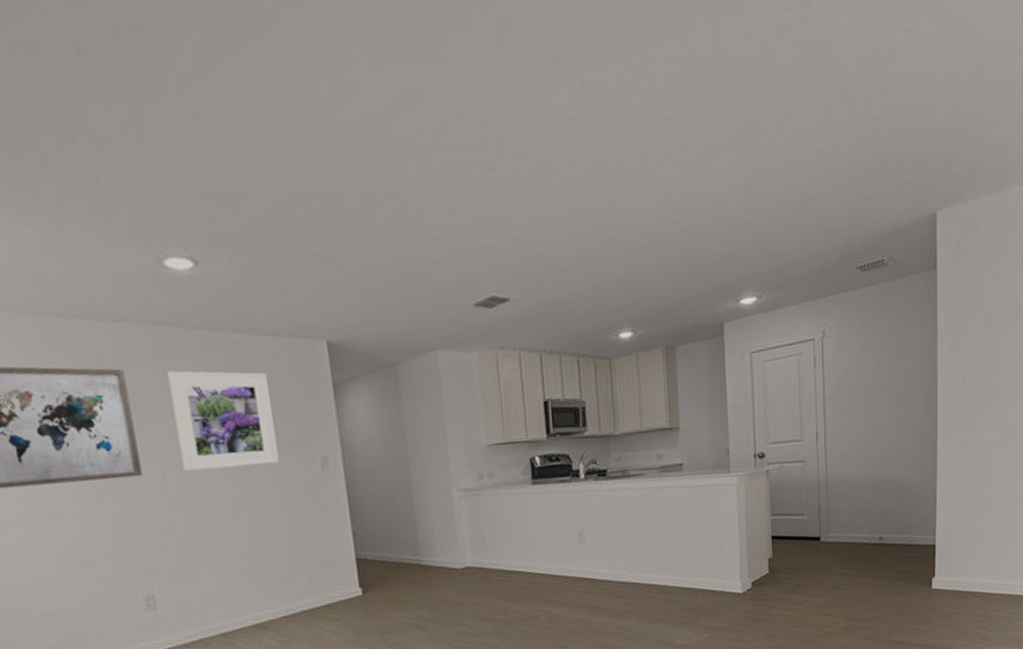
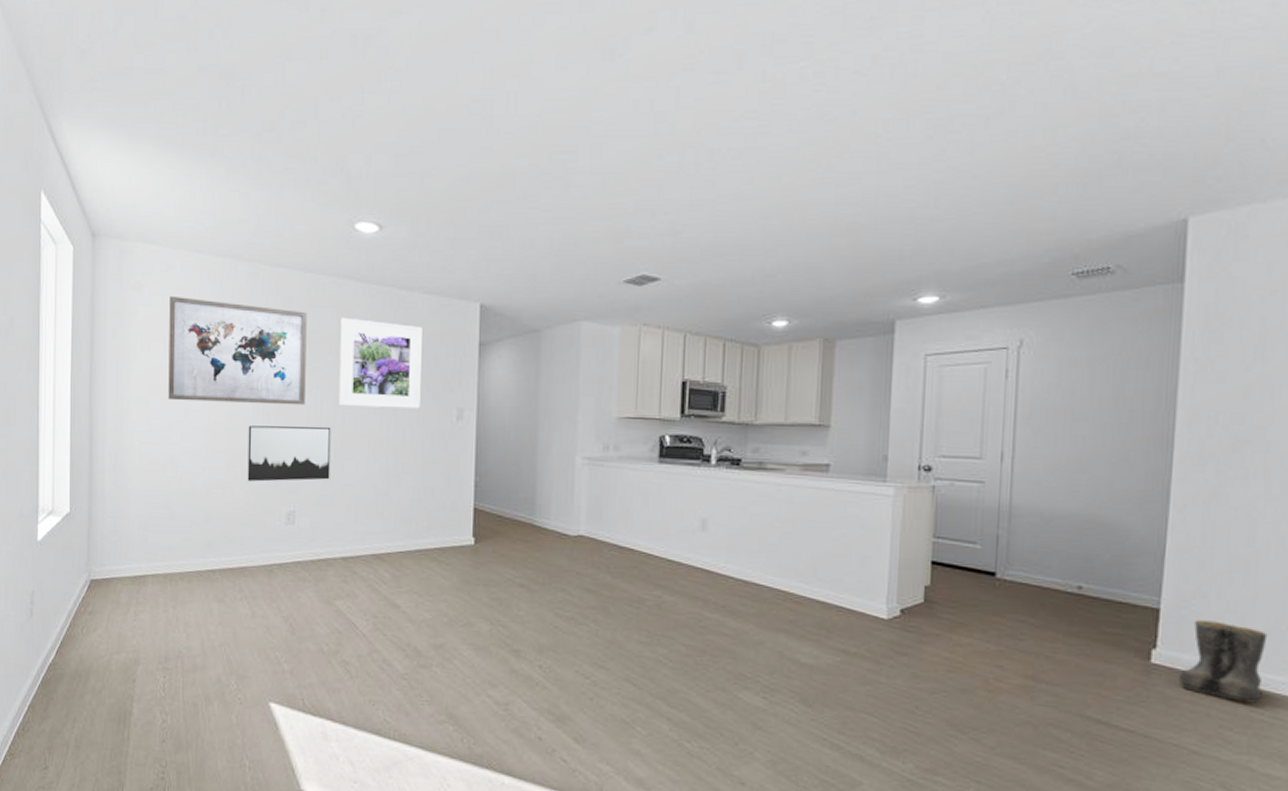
wall art: none [76,496,189,571] -> present [247,425,331,482]
boots: none [950,546,1005,607] -> present [1178,620,1268,703]

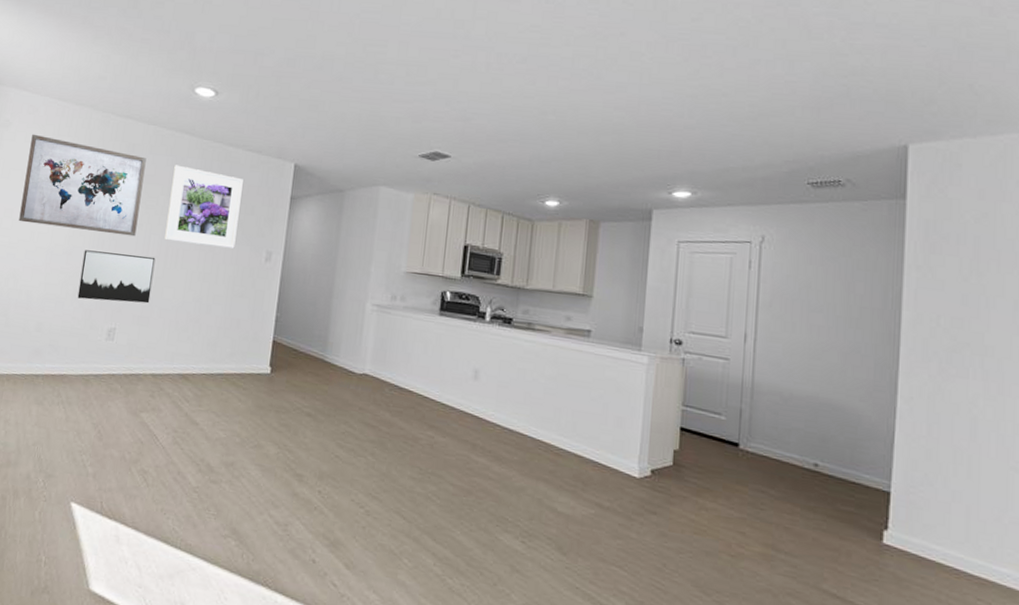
boots: present [1178,620,1268,703] -> none [909,506,992,593]

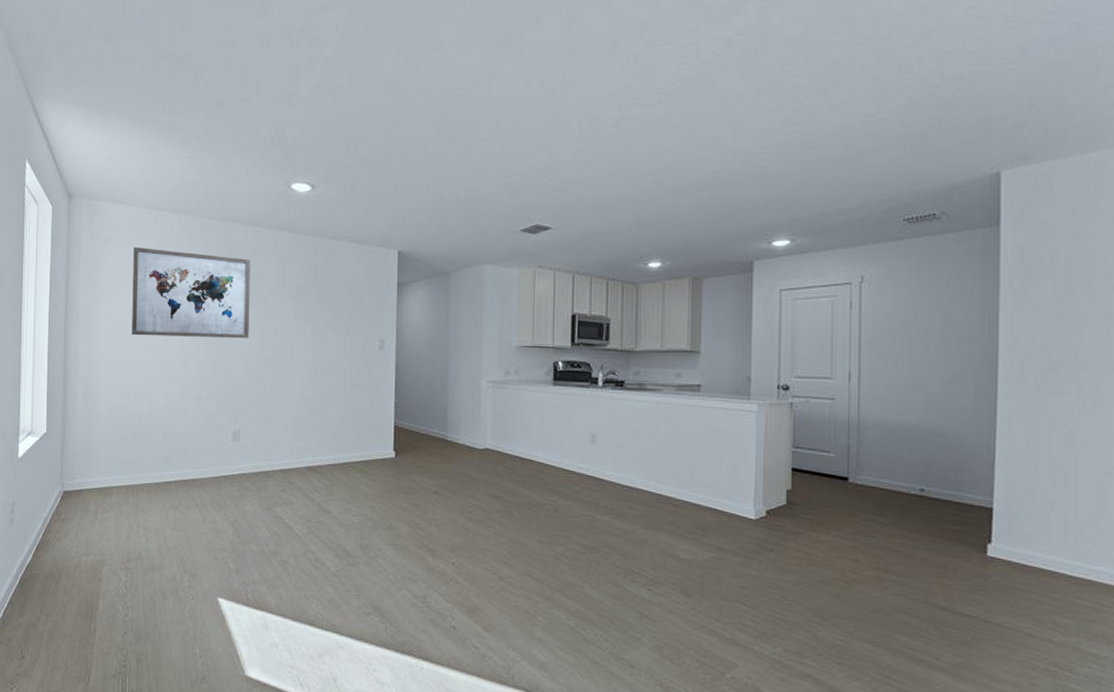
wall art: present [77,250,156,304] -> none [199,356,271,405]
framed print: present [164,165,243,249] -> none [278,263,349,340]

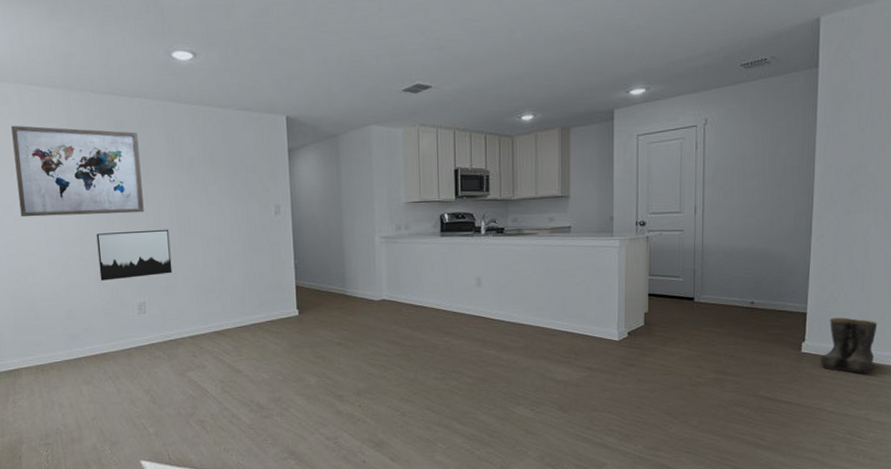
wall art: none [199,356,271,405] -> present [96,229,173,281]
boots: none [1012,518,1088,591] -> present [820,317,878,373]

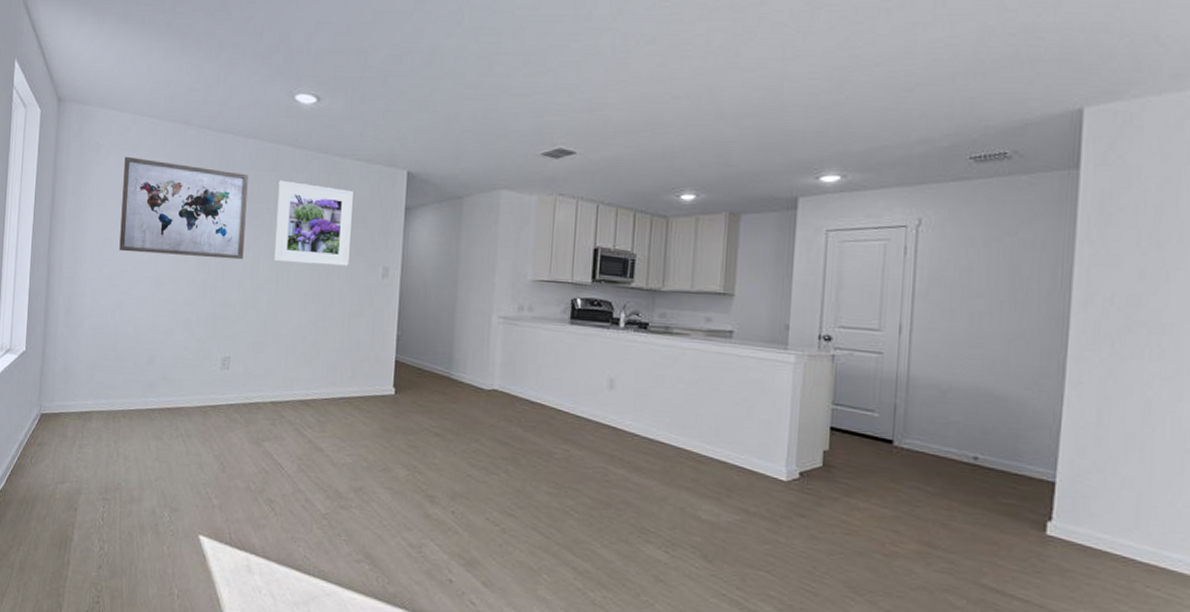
wall art: present [96,229,173,281] -> none [187,277,266,329]
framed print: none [168,135,244,211] -> present [274,180,353,266]
boots: present [820,317,878,373] -> none [1074,494,1164,579]

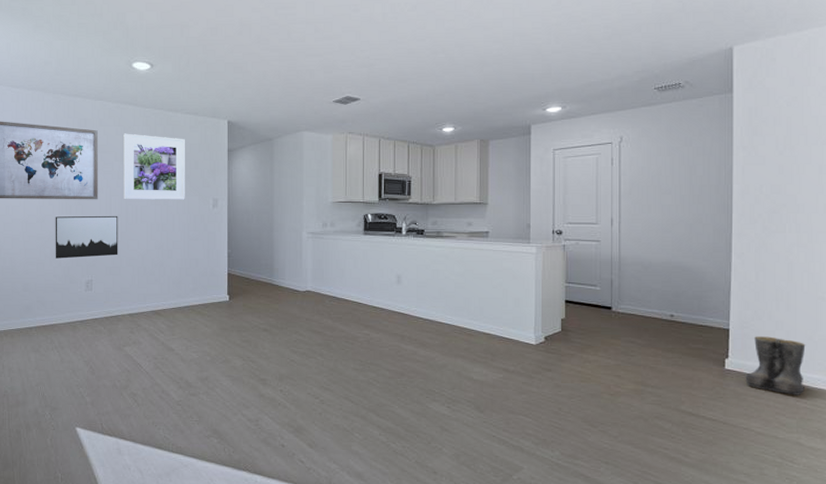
wall art: none [187,277,266,329] -> present [55,215,118,259]
boots: none [1074,494,1164,579] -> present [745,336,806,395]

